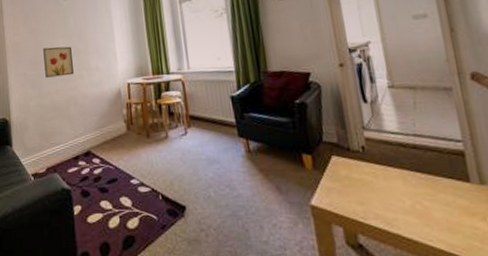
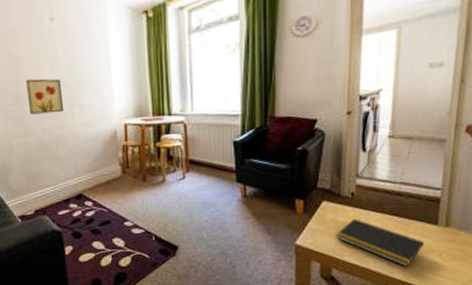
notepad: none [354,175,461,233] -> present [336,219,424,267]

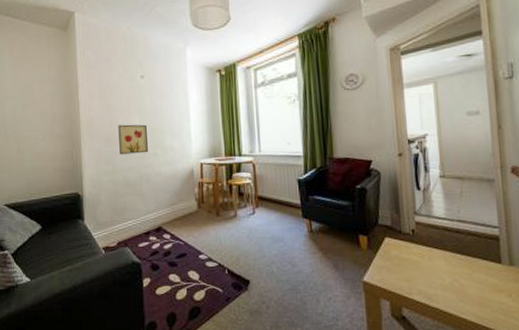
notepad: present [336,219,424,267] -> none [402,256,491,308]

